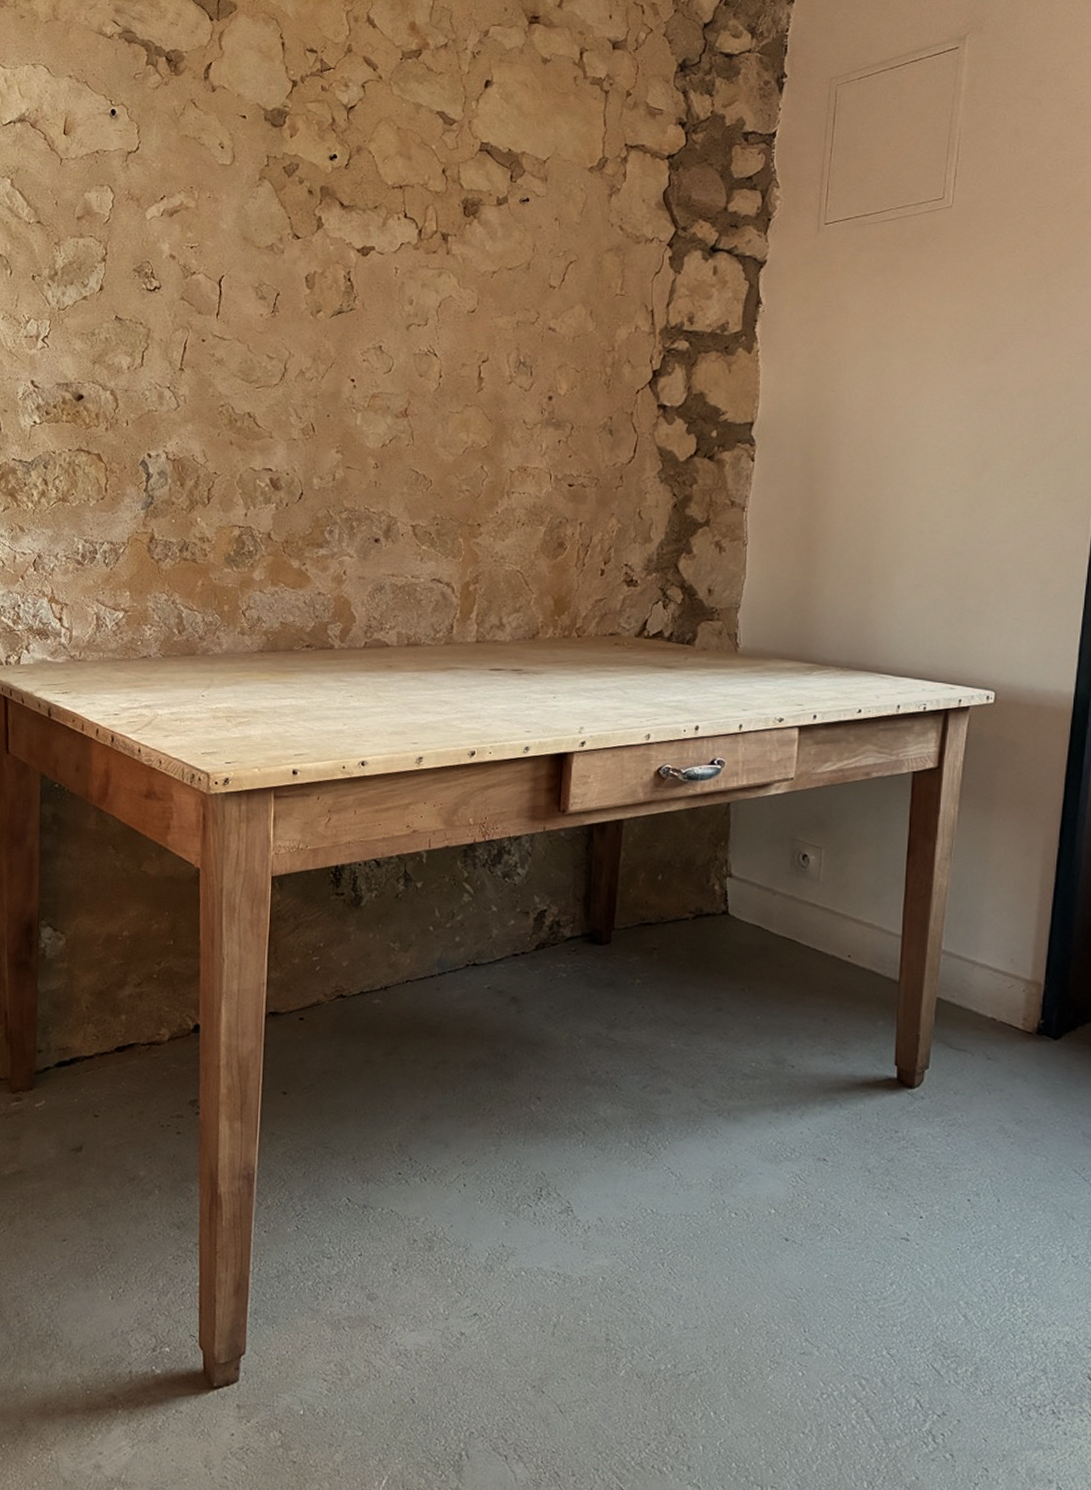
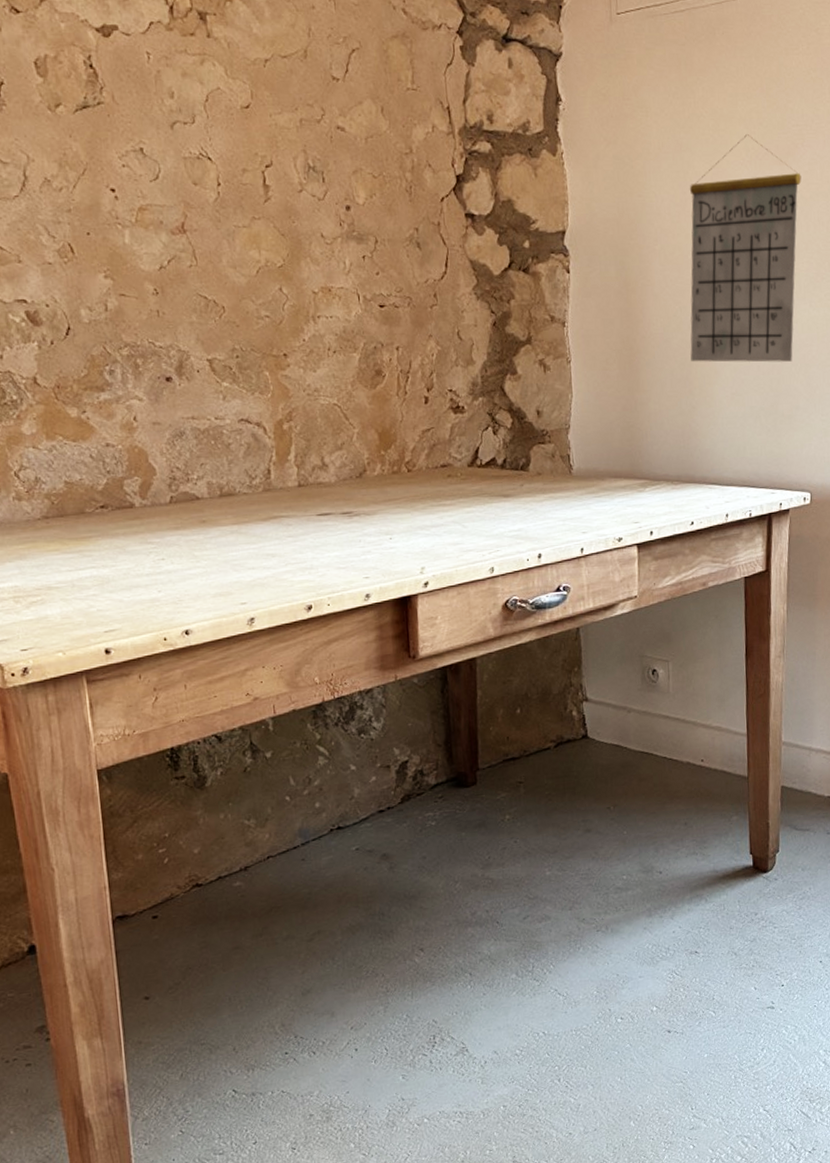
calendar: none [872,334,1009,557] -> present [689,134,802,362]

